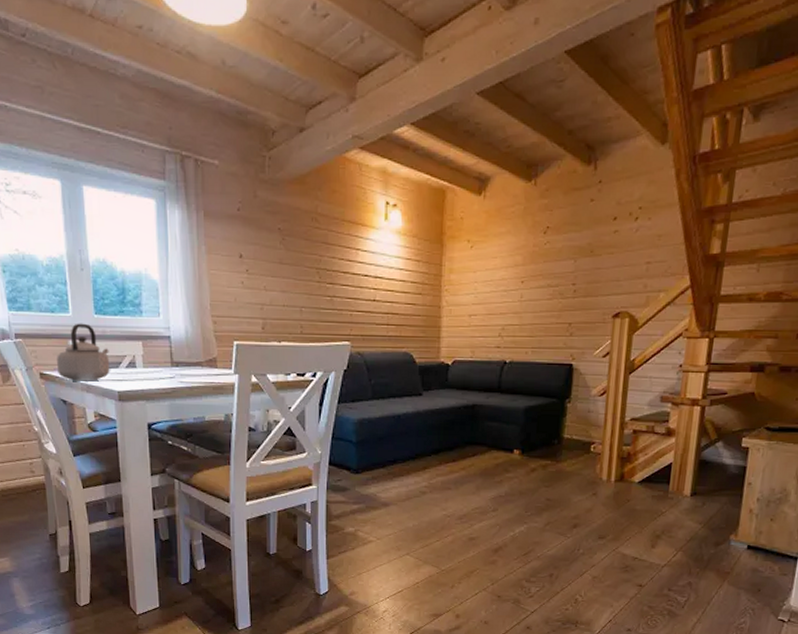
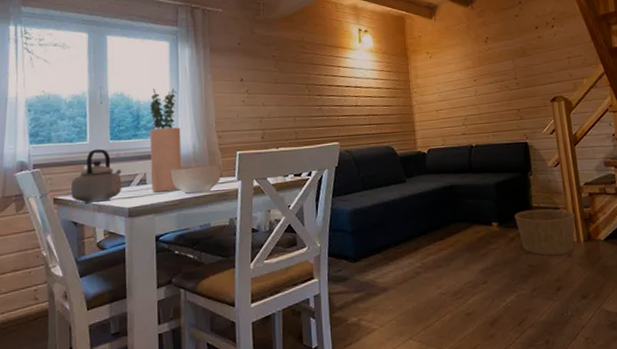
vase: none [137,258,173,378] -> present [149,89,181,193]
bowl: none [161,353,219,383] -> present [170,164,223,194]
basket: none [541,440,611,493] -> present [514,208,575,256]

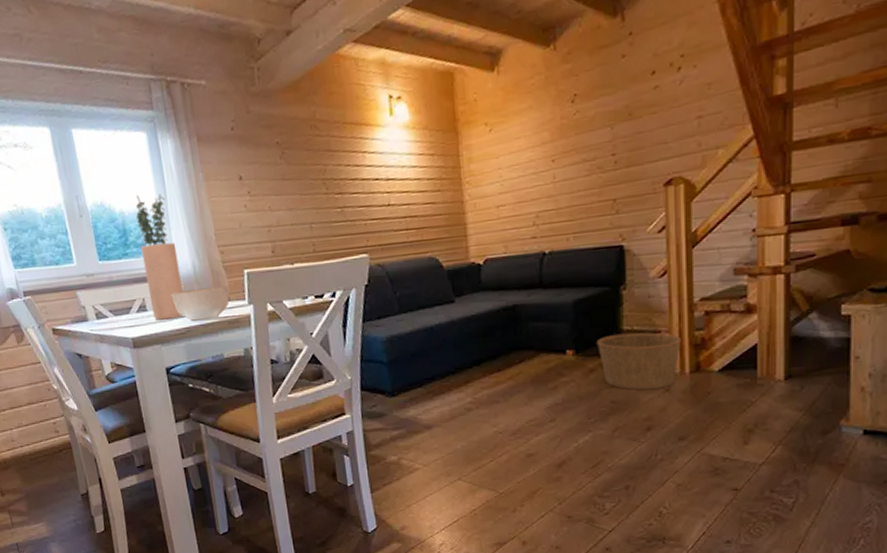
teapot: present [71,148,122,203] -> none [66,271,122,333]

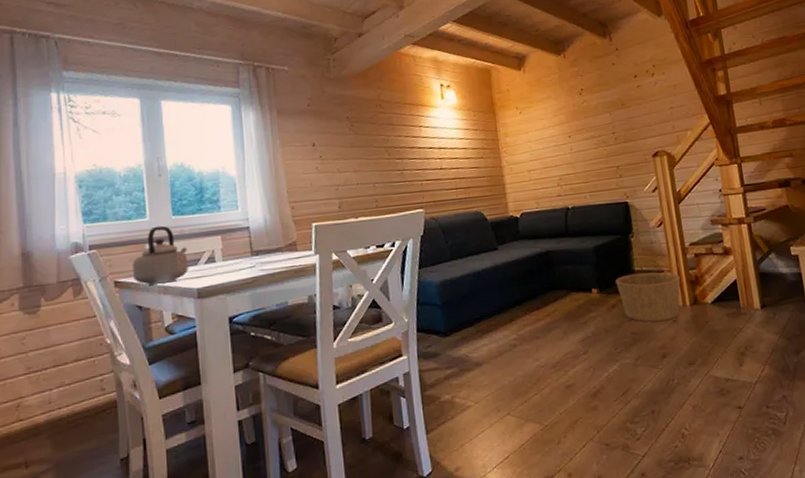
teapot: none [66,271,122,333] -> present [133,225,189,285]
vase: present [136,194,184,320] -> none [214,157,253,271]
bowl: present [171,285,230,321] -> none [240,237,298,271]

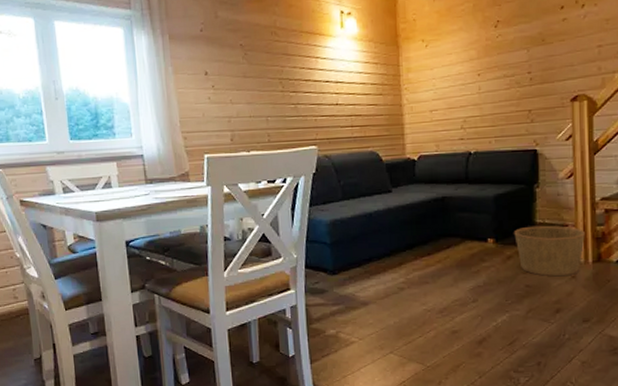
teapot: present [133,225,189,285] -> none [35,149,87,206]

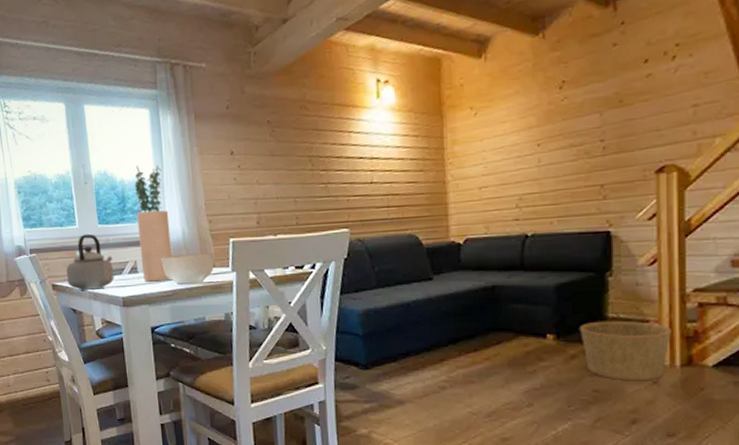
teapot: none [35,149,87,206] -> present [66,233,114,290]
vase: none [108,83,147,197] -> present [135,165,172,282]
bowl: none [135,168,191,199] -> present [161,252,216,284]

